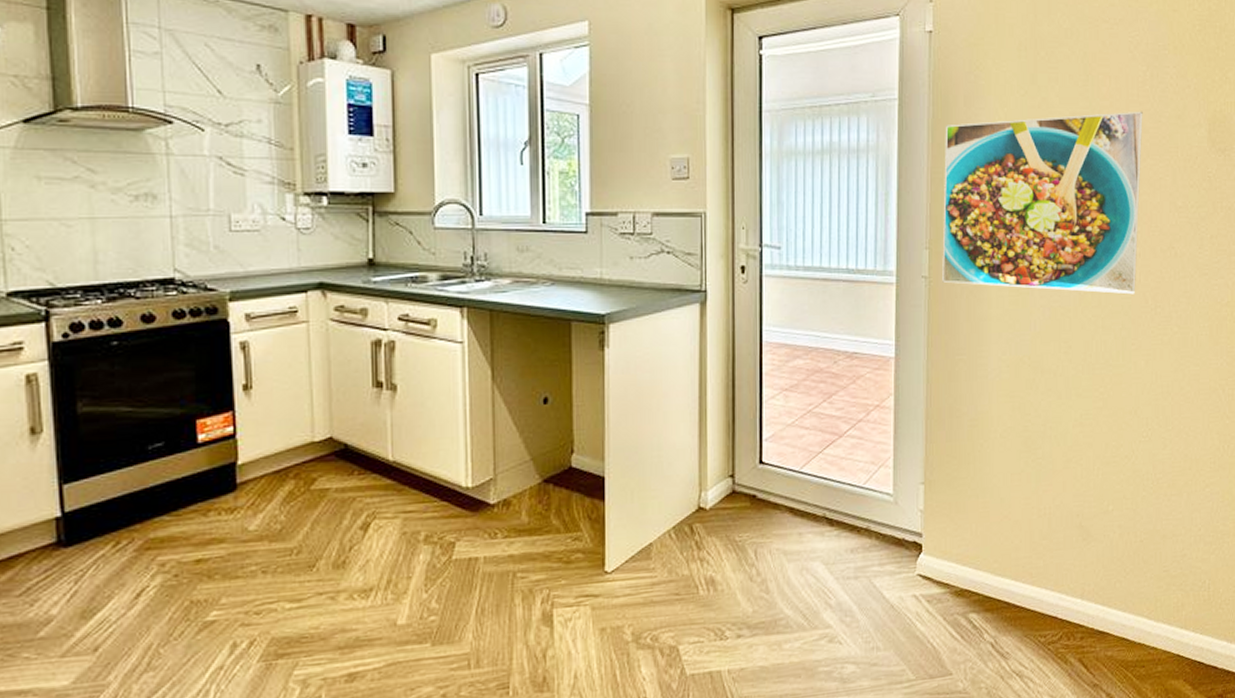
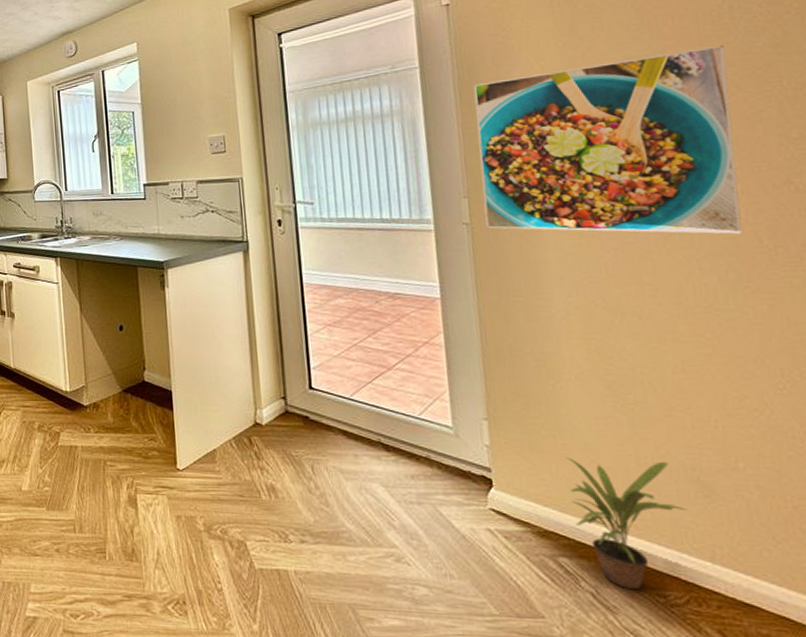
potted plant: none [984,510,1070,635] -> present [566,458,688,591]

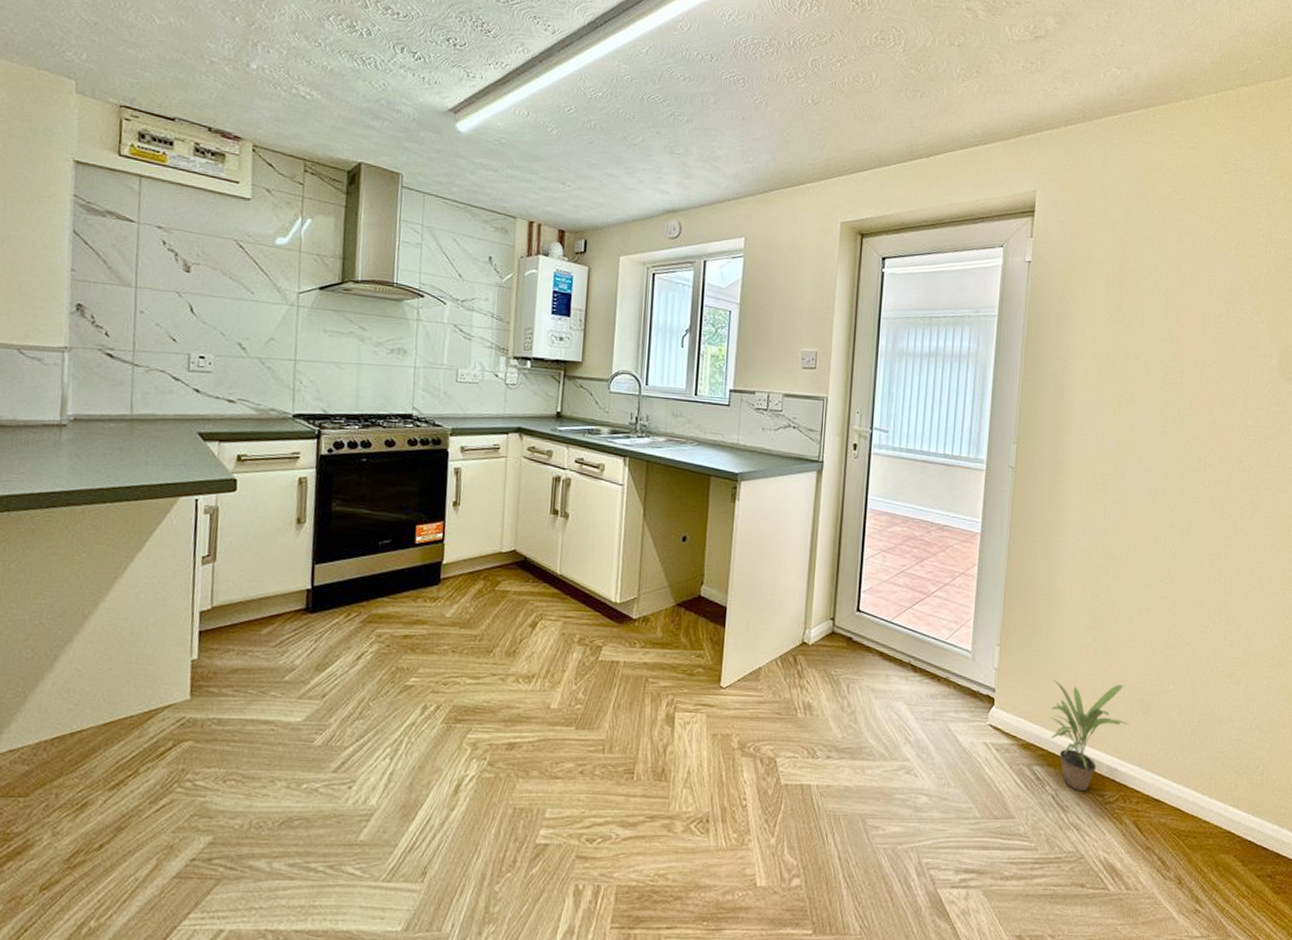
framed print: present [473,44,743,234] -> none [1027,340,1218,500]

